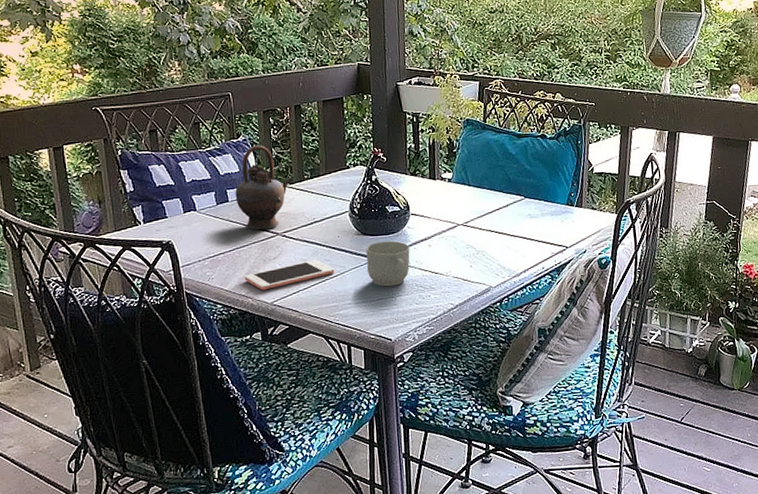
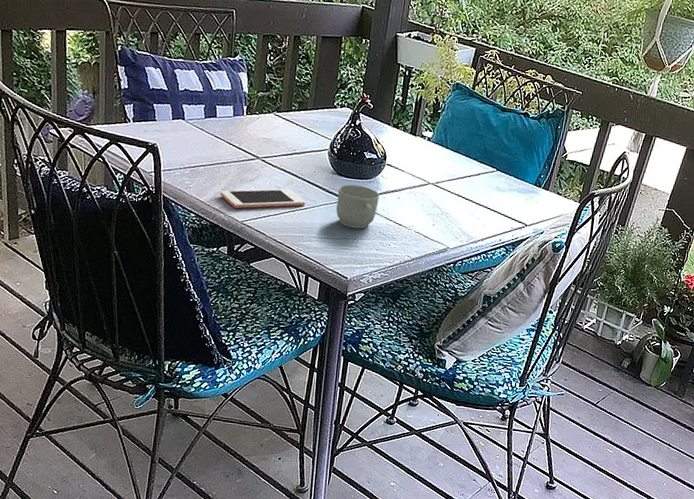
teapot: present [235,145,293,230] -> none [223,67,281,151]

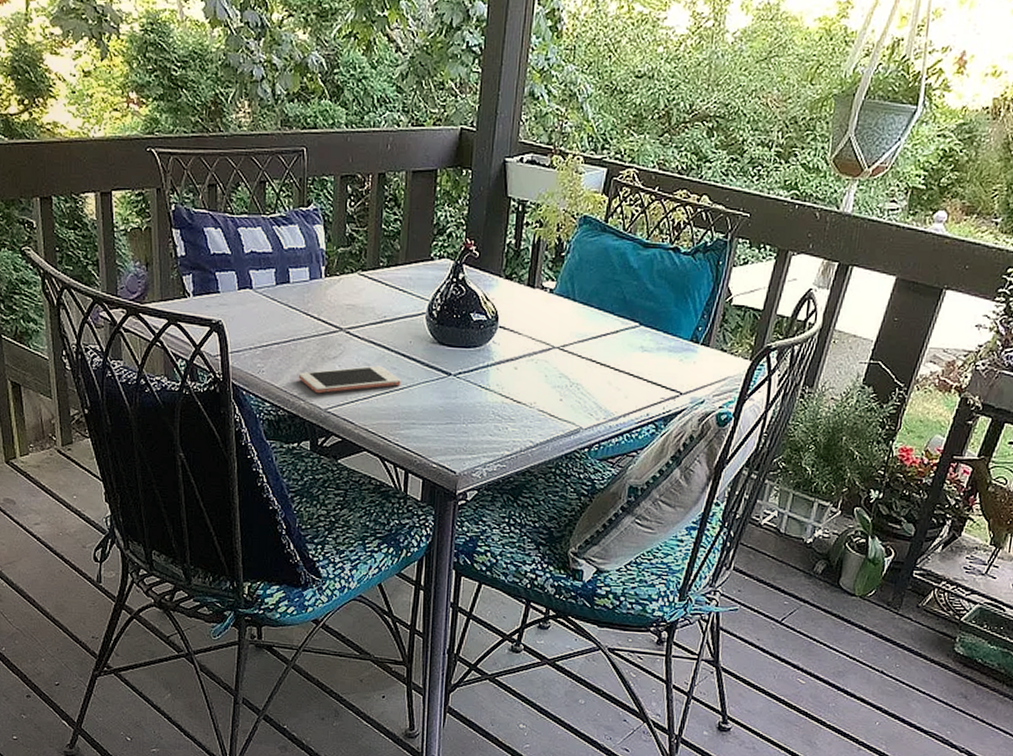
mug: present [336,184,379,229] -> none [439,355,491,411]

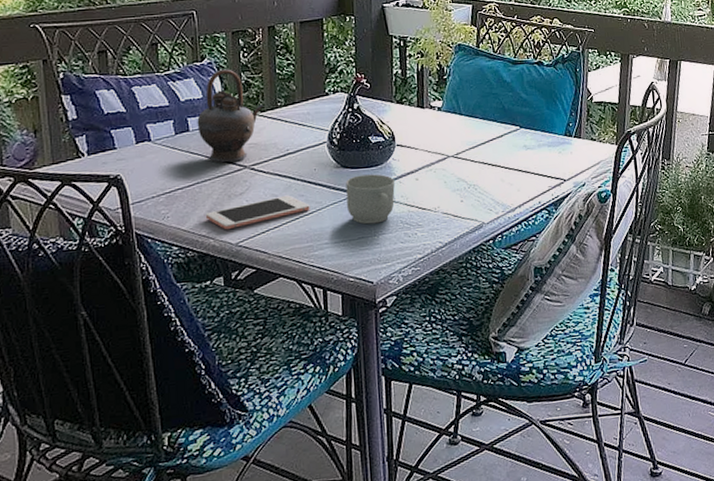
teapot: none [298,218,366,322] -> present [197,69,265,163]
mug: none [439,355,491,411] -> present [346,174,395,225]

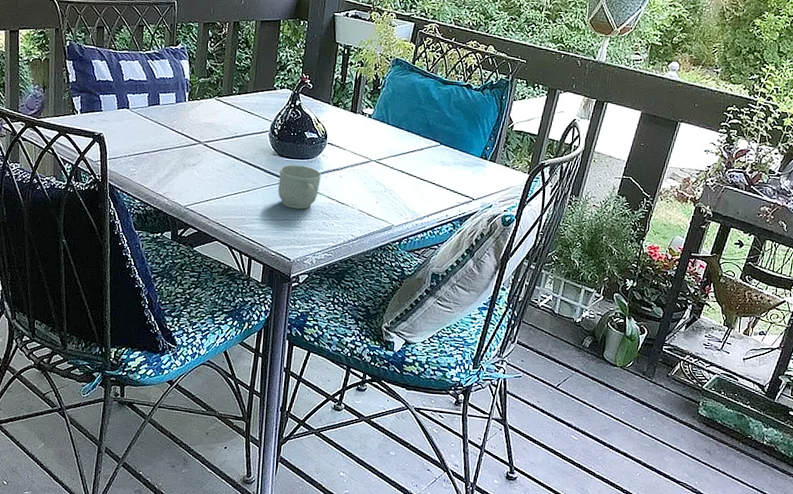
teapot: present [197,69,265,163] -> none [166,55,222,137]
cell phone: present [205,195,310,230] -> none [163,172,248,194]

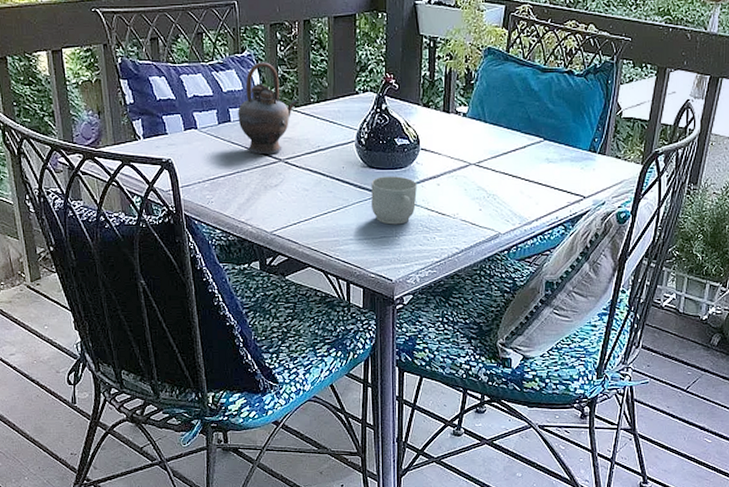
teapot: none [166,55,222,137] -> present [237,62,299,155]

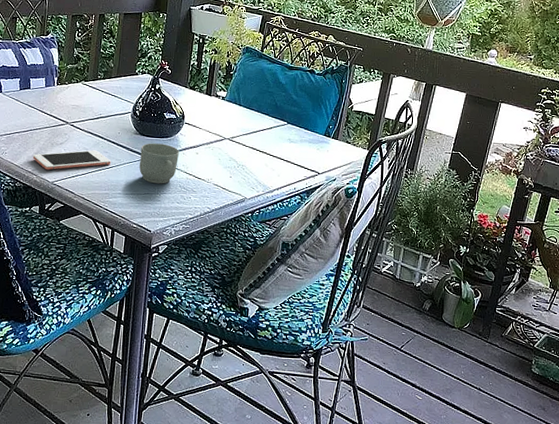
teapot: present [237,62,299,155] -> none [36,43,88,118]
cell phone: none [244,190,338,219] -> present [32,150,111,170]

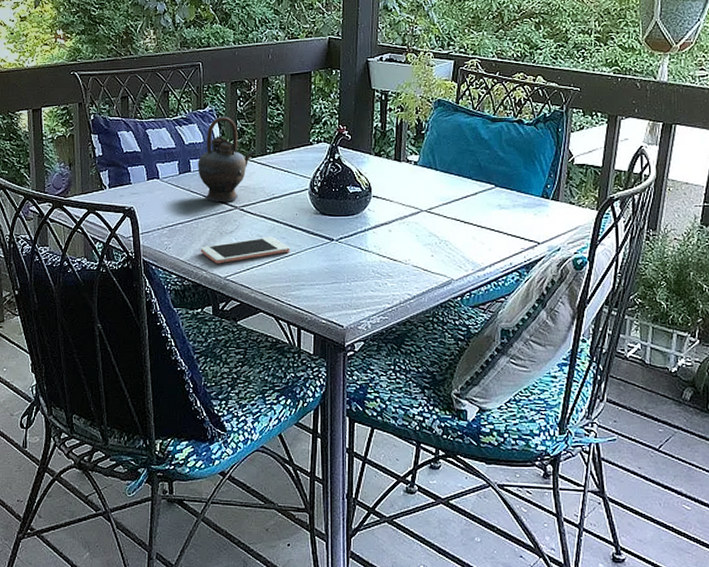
teapot: none [36,43,88,118] -> present [198,116,255,203]
mug: present [139,143,179,184] -> none [323,223,369,270]

